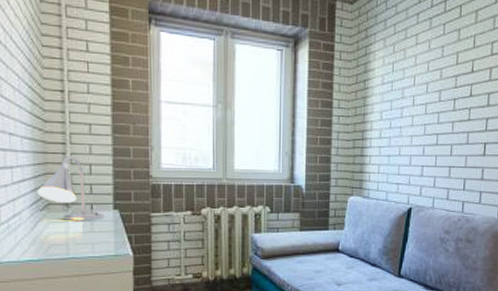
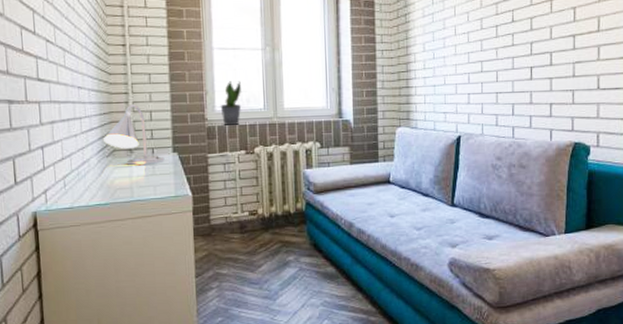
potted plant: none [166,138,190,184] -> present [220,81,242,125]

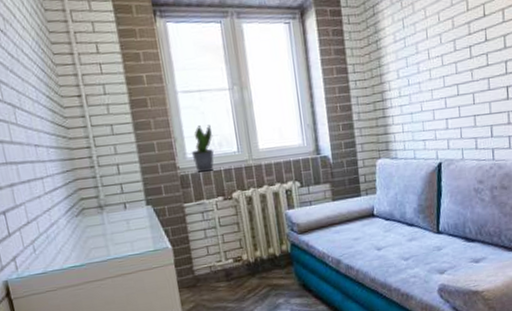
table lamp: present [102,104,165,166] -> none [69,158,139,223]

